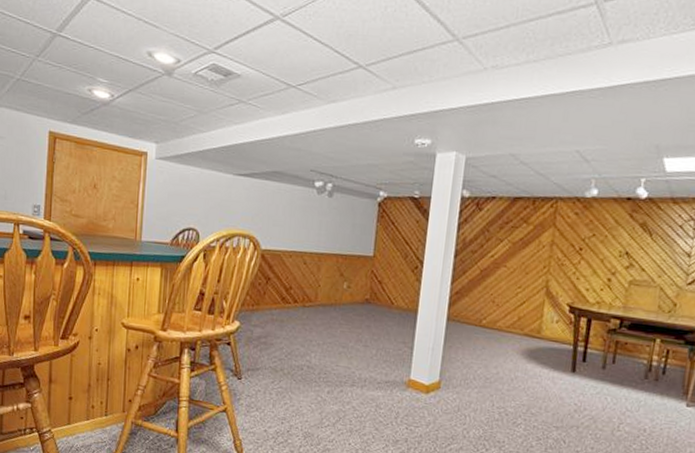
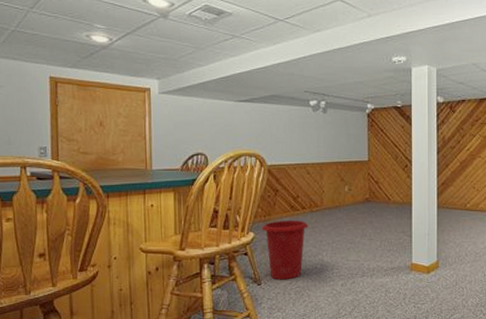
waste bin: none [247,312,300,378] -> present [261,220,309,280]

